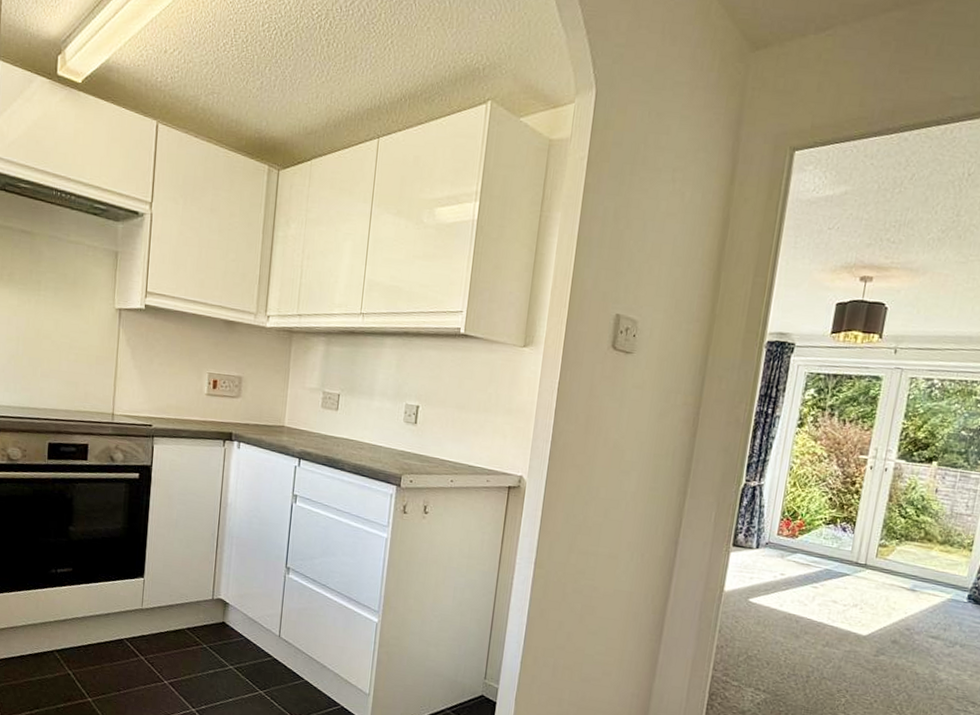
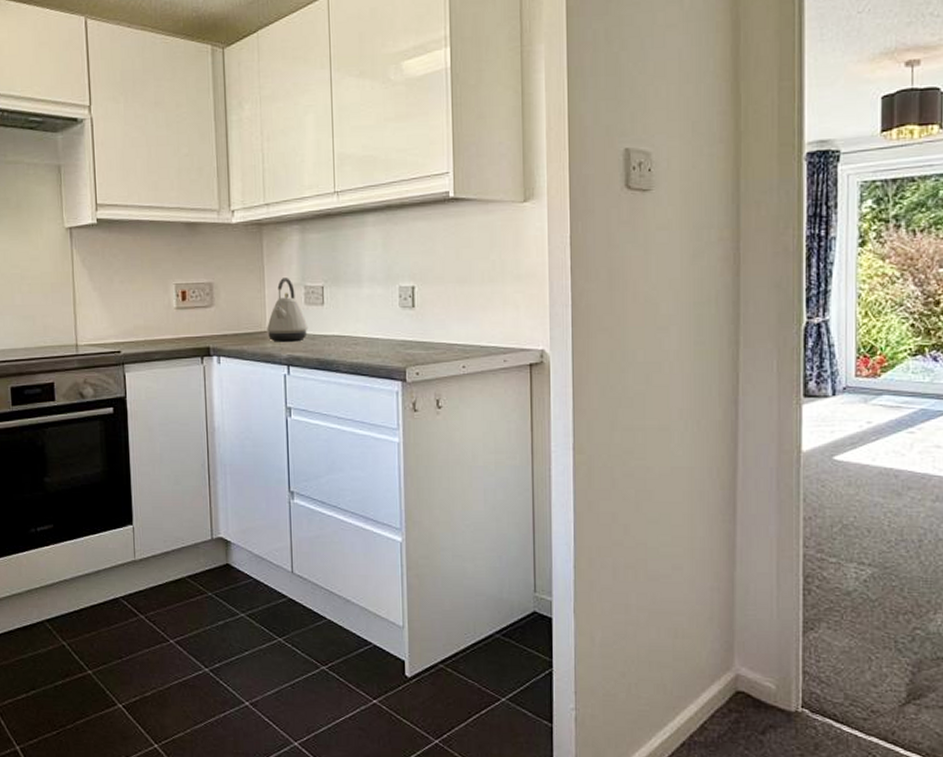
kettle: none [285,381,322,439] -> present [267,278,309,342]

